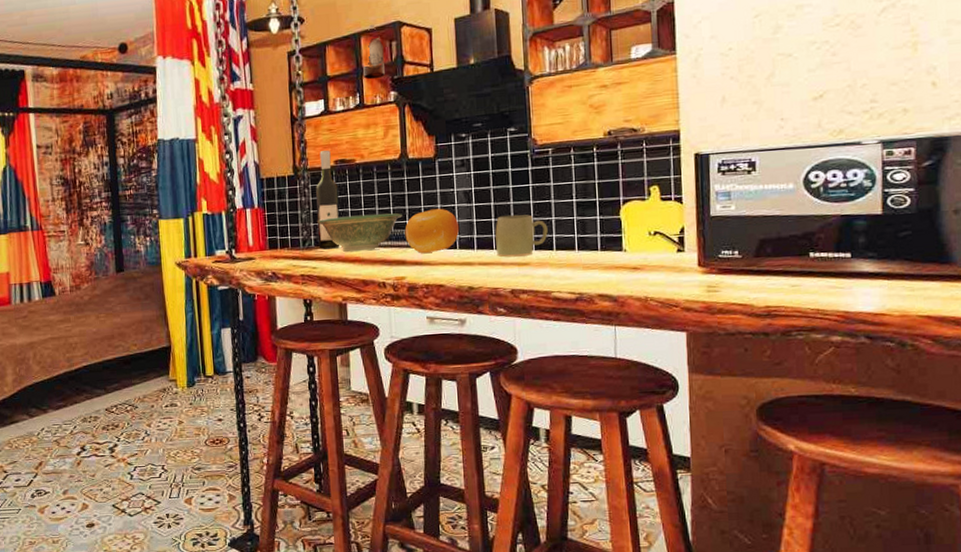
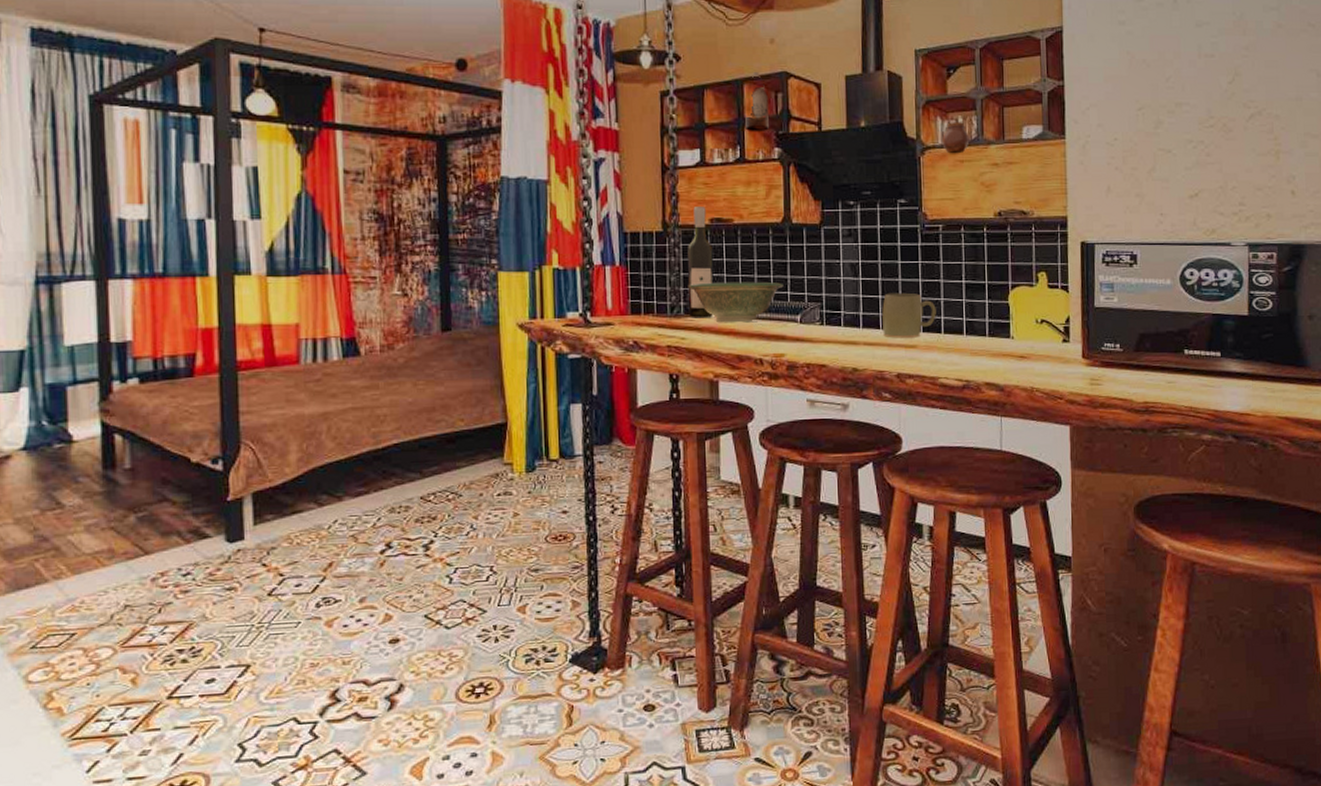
fruit: present [405,208,460,254] -> none [785,280,845,330]
jar: none [550,49,577,81] -> present [942,122,970,154]

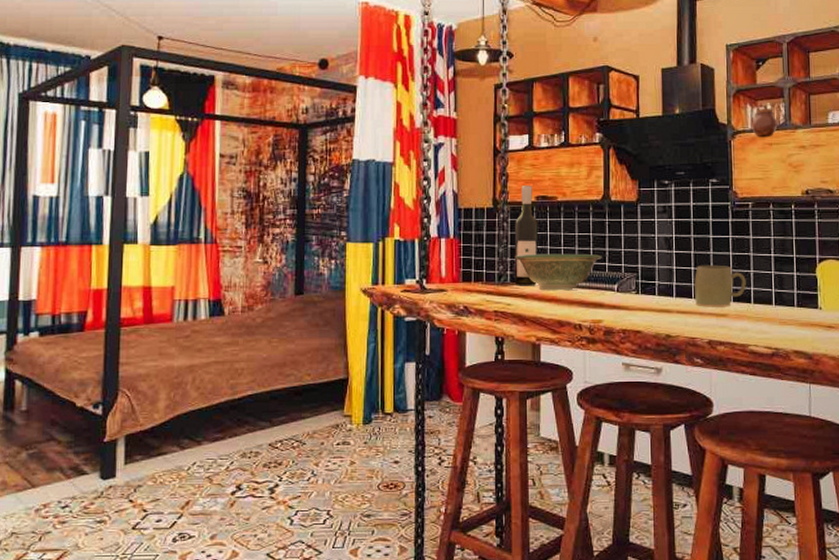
decorative bottle: present [745,72,769,132] -> none [570,67,591,120]

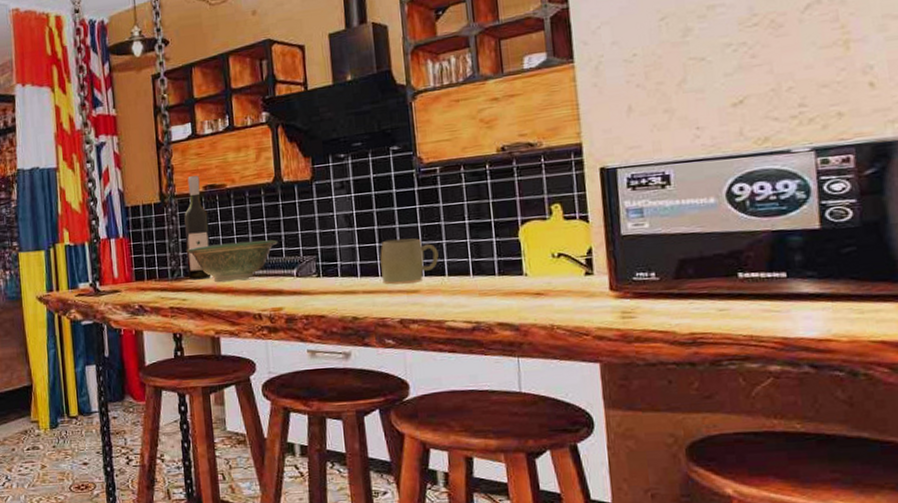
jar: present [752,109,778,138] -> none [434,61,464,95]

